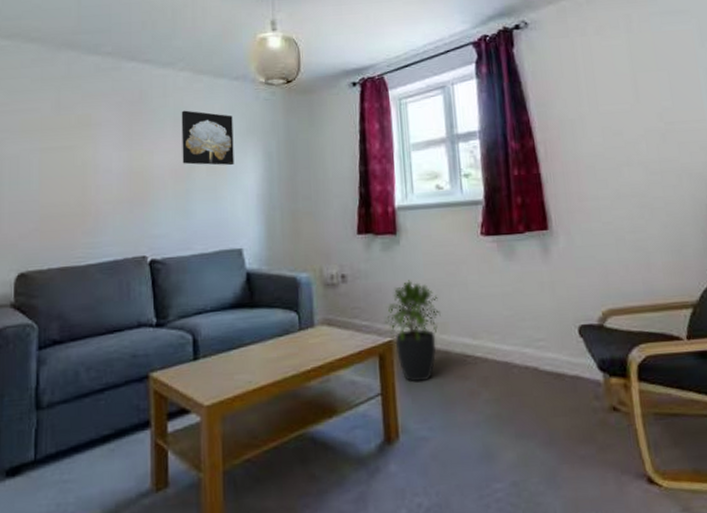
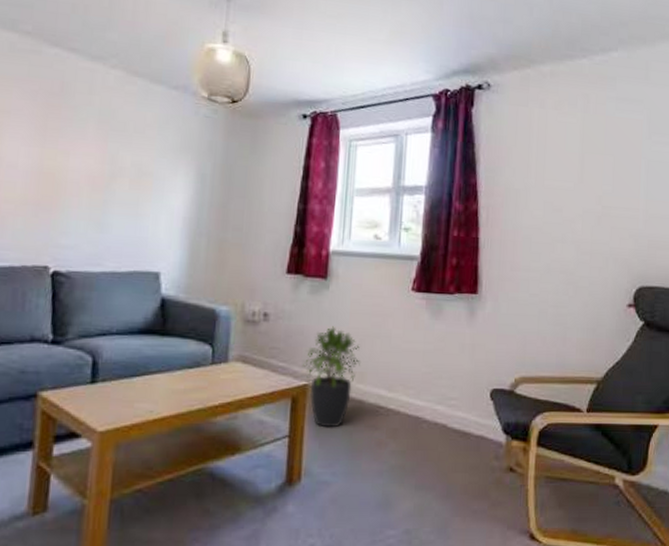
wall art: present [181,110,234,166] -> none [102,113,167,182]

